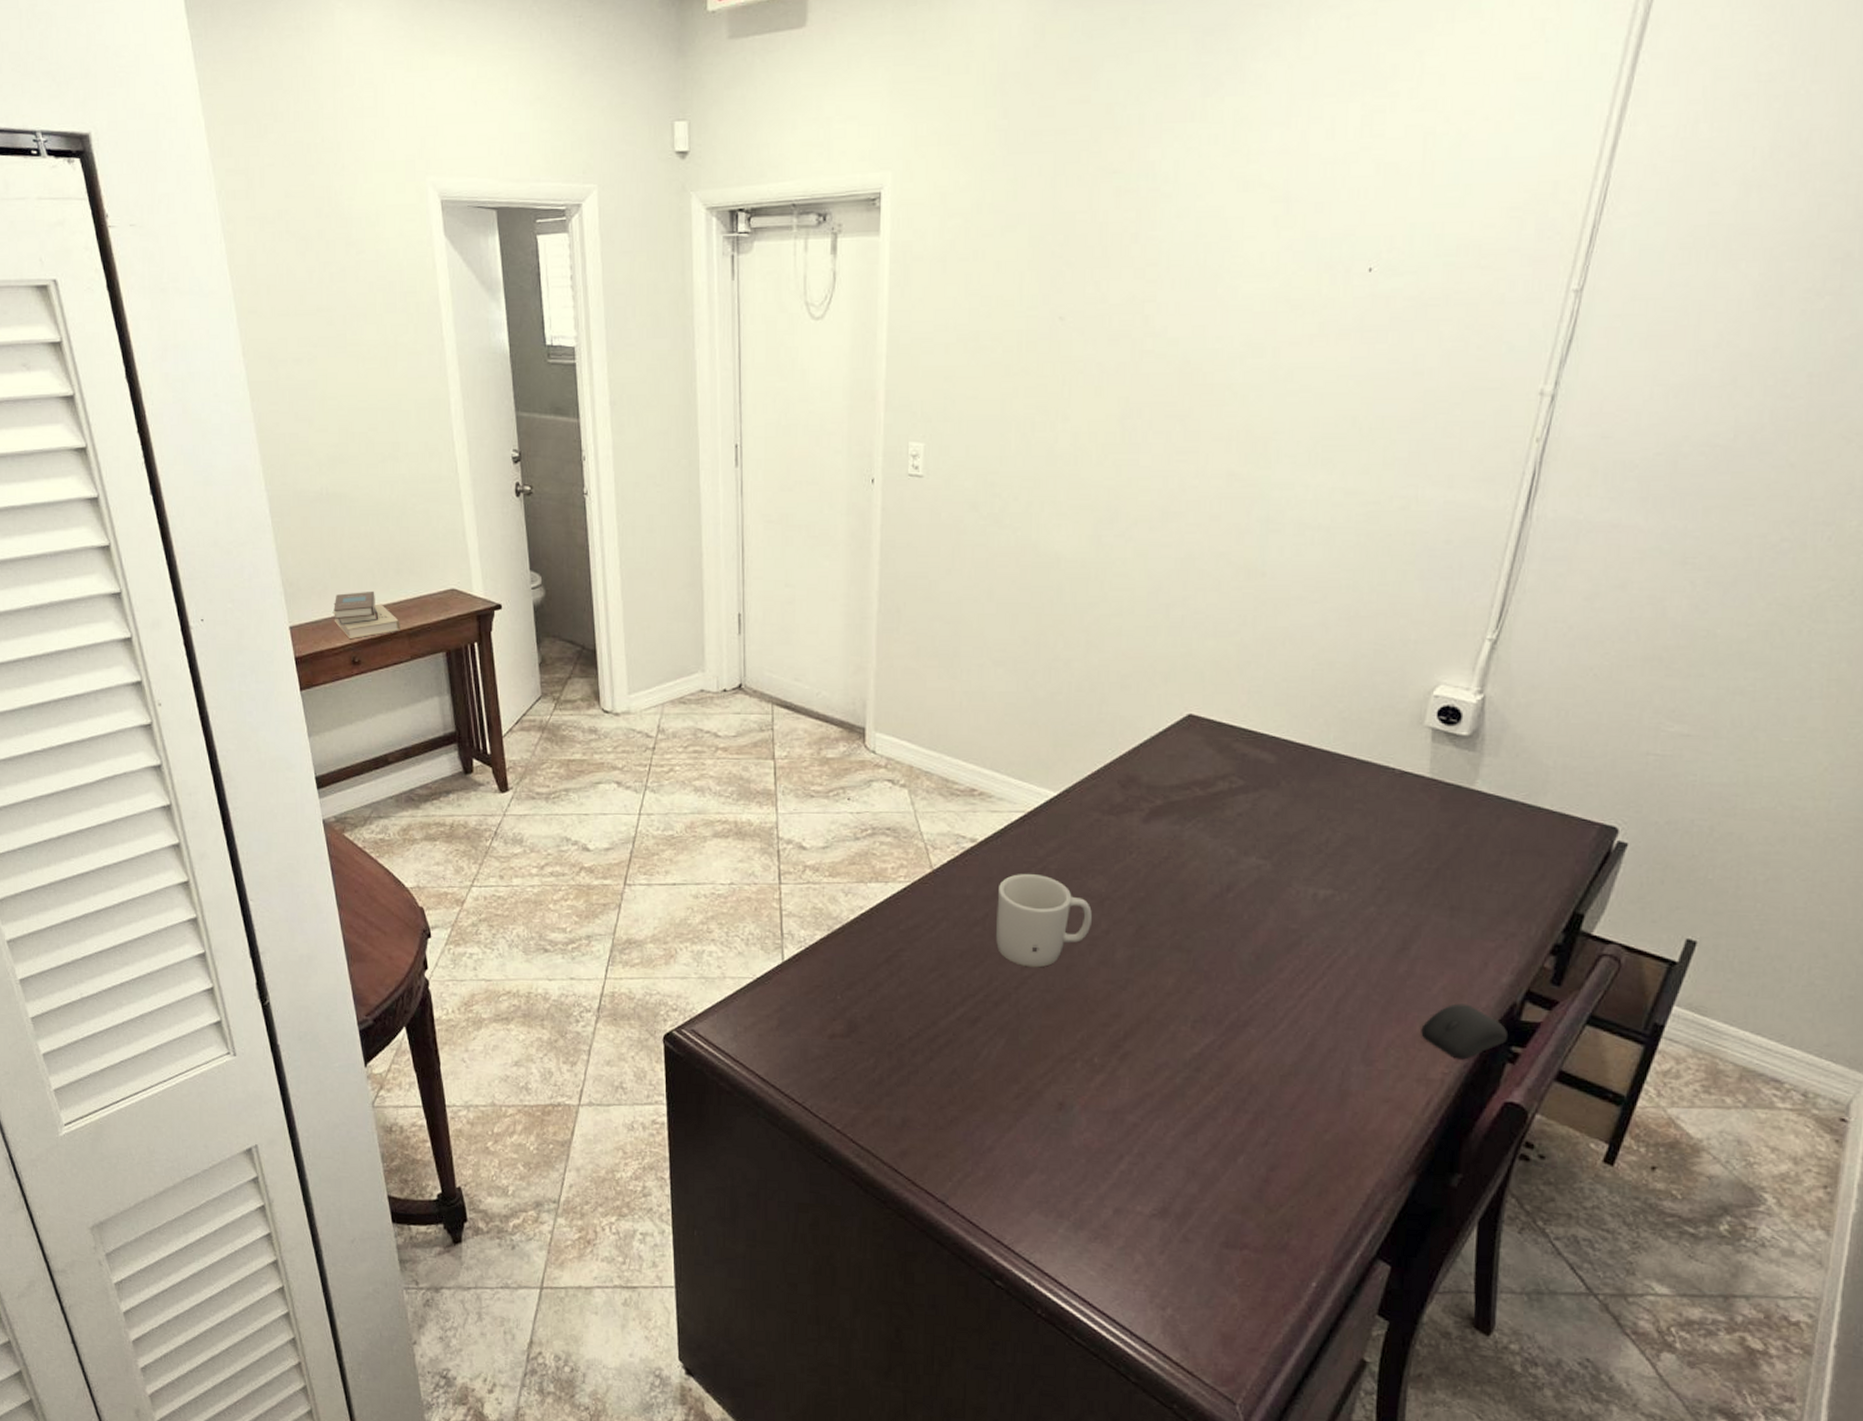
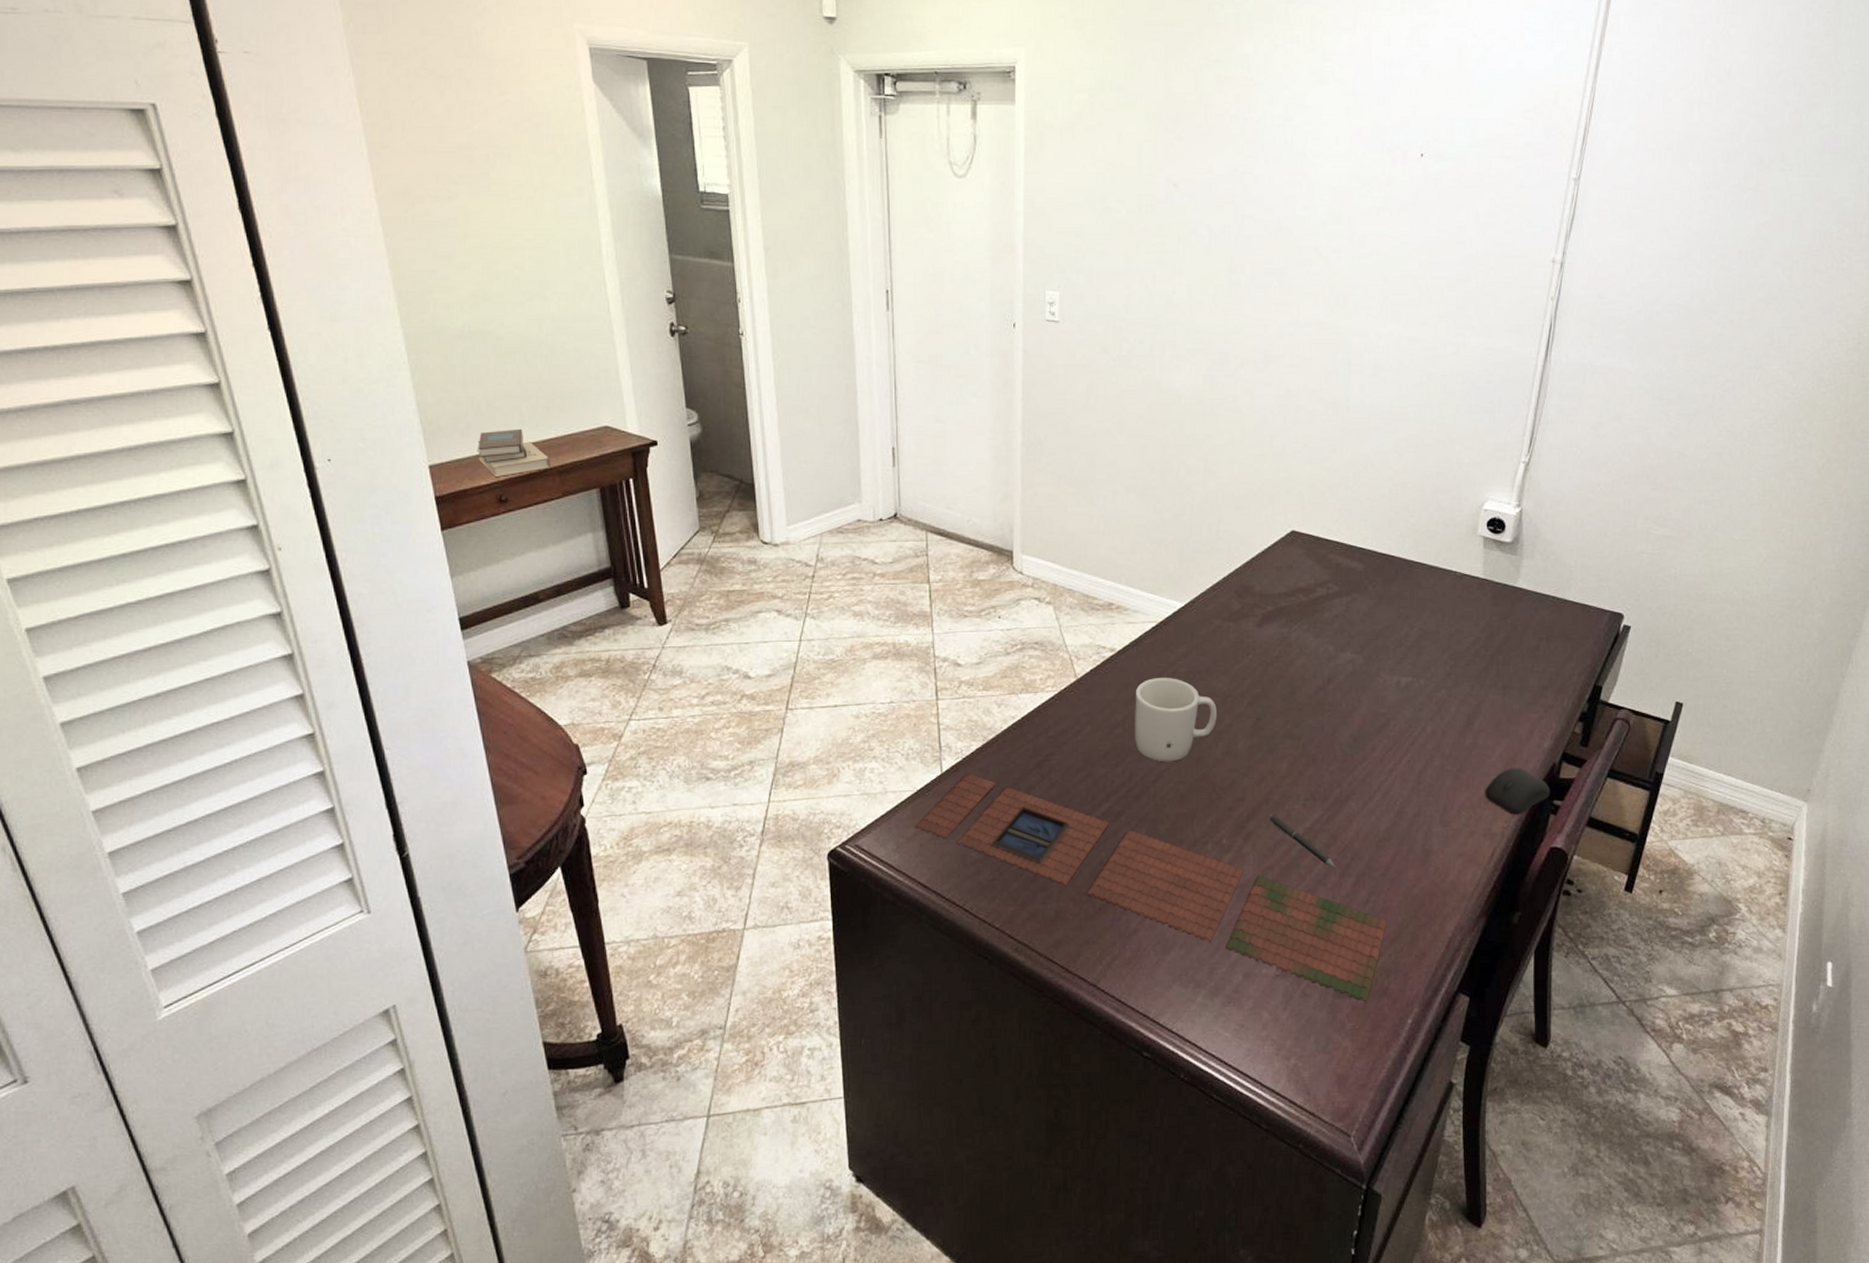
papers: none [753,964,1290,1257] -> present [915,774,1387,1003]
pen: none [1149,1034,1230,1102] -> present [1268,814,1336,868]

